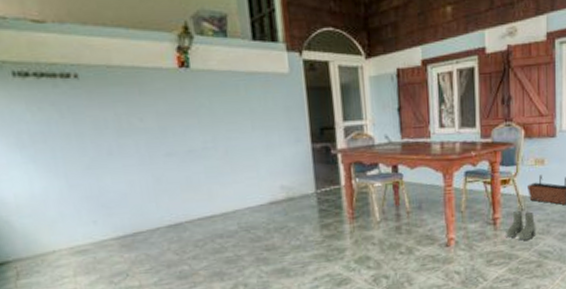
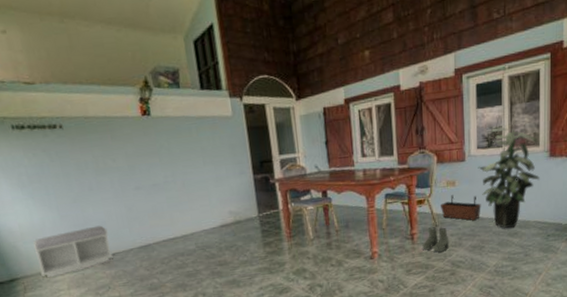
bench: none [31,198,134,262] -> present [33,225,113,278]

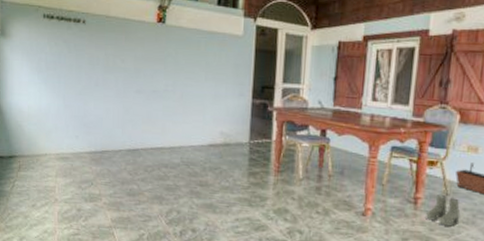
bench: present [33,225,113,278] -> none [35,120,103,162]

